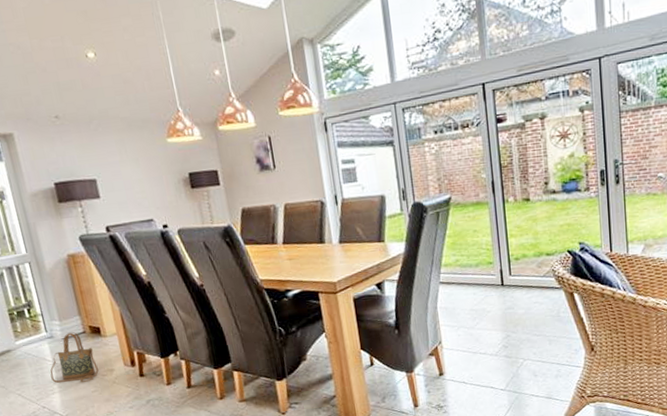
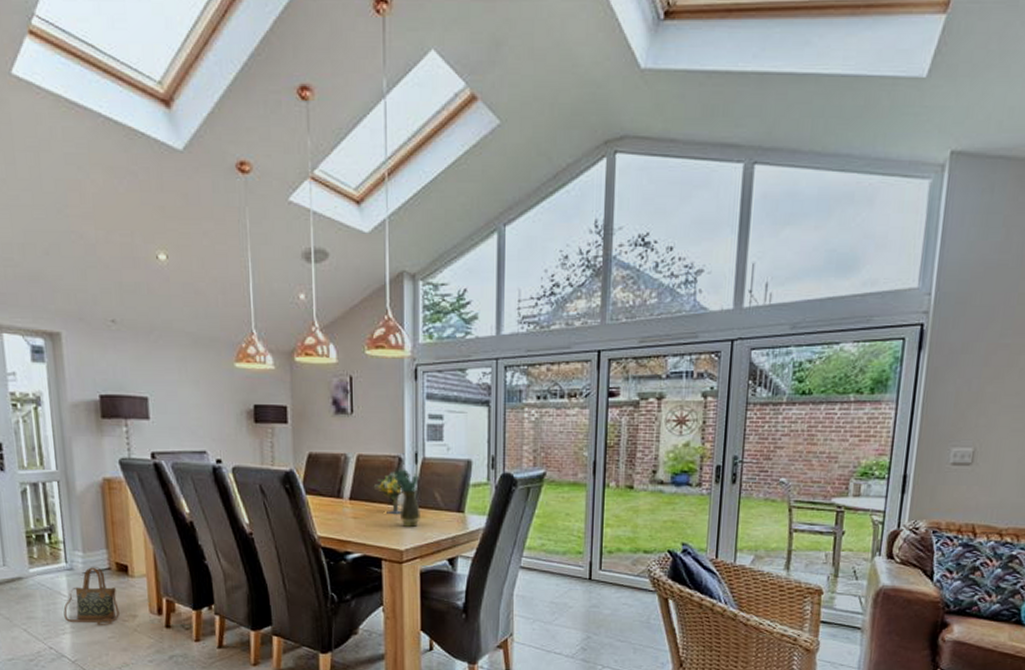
bouquet: none [302,210,330,252] -> present [373,467,406,514]
vase: none [318,210,347,261] -> present [394,467,420,527]

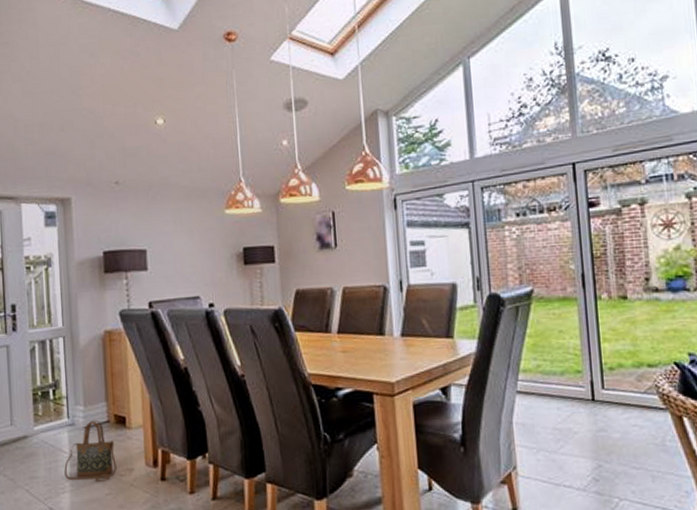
bouquet: present [373,467,406,514] -> none [360,297,391,345]
vase: present [394,467,420,527] -> none [380,296,409,357]

